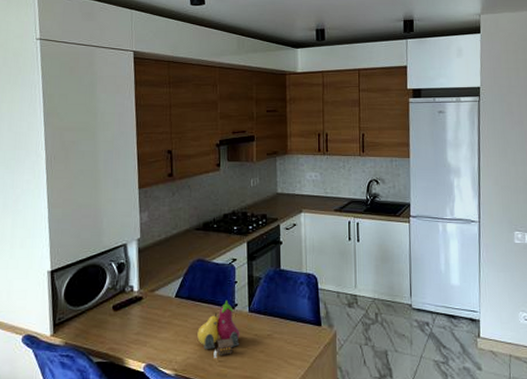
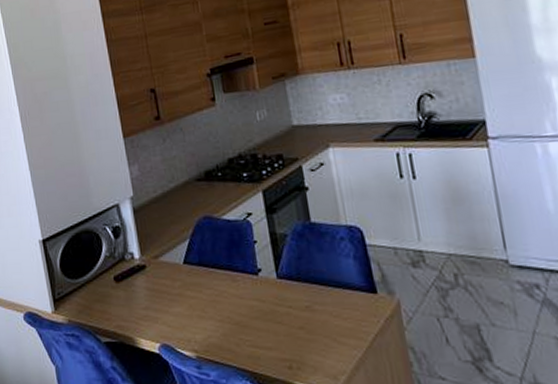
fruit: present [197,301,240,358] -> none [216,265,271,336]

